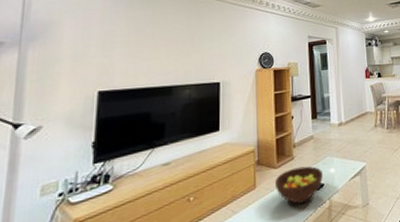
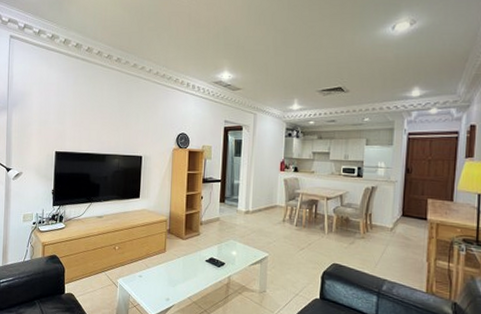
fruit bowl: present [275,166,323,205] -> none [182,242,225,275]

